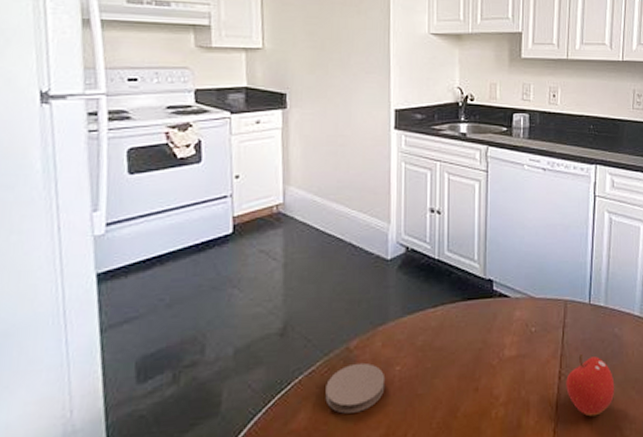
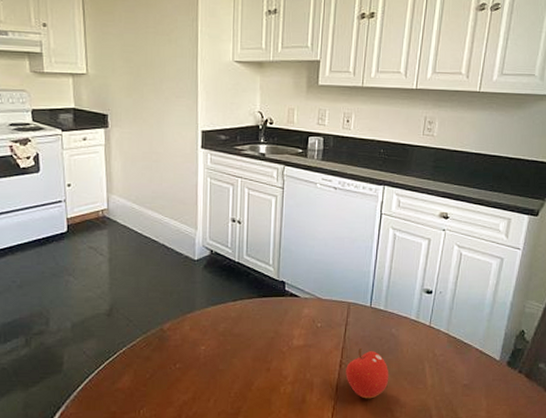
coaster: present [325,362,386,414] -> none [144,341,193,379]

